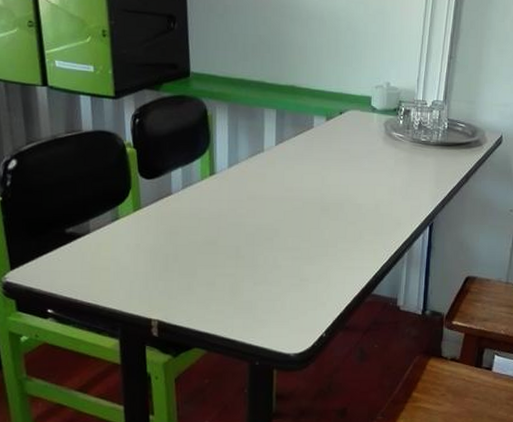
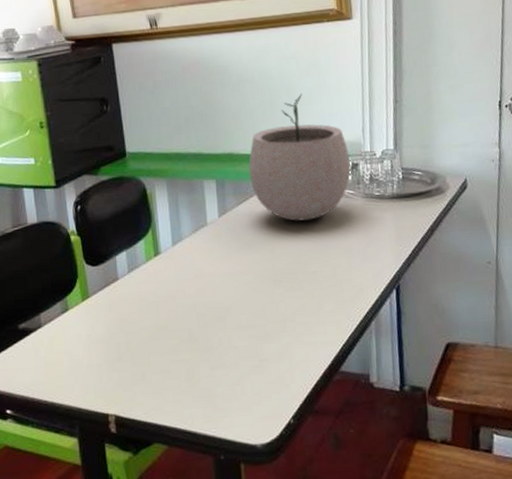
plant pot: none [308,37,403,157] -> present [248,93,351,221]

